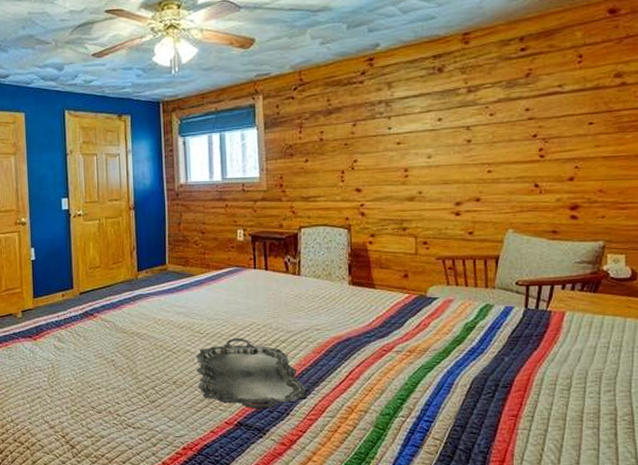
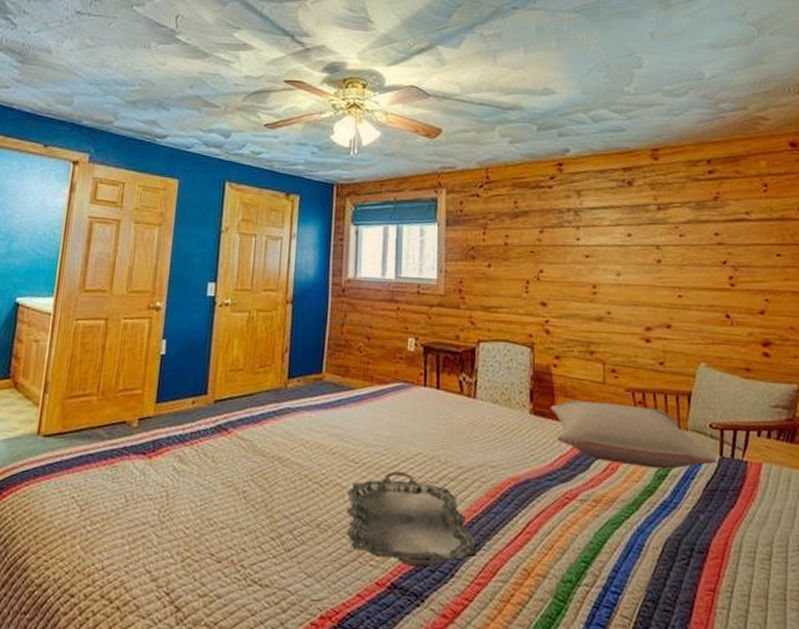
pillow: none [367,270,522,322] -> present [550,400,717,469]

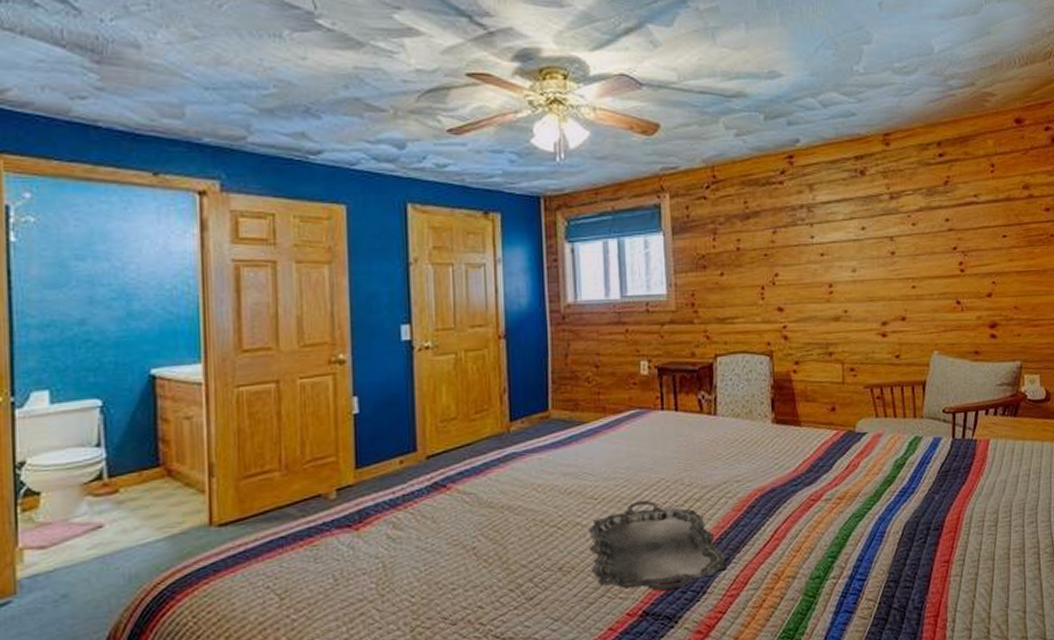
pillow: present [550,400,717,469] -> none [791,401,950,459]

